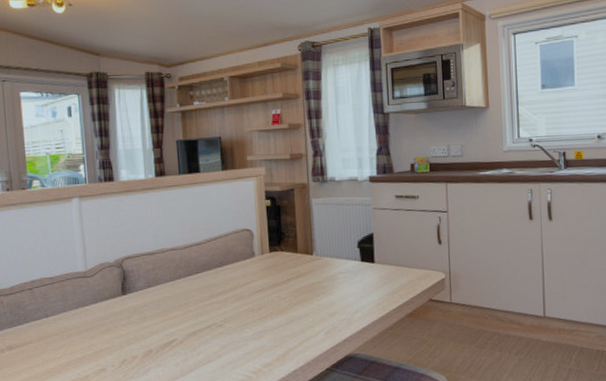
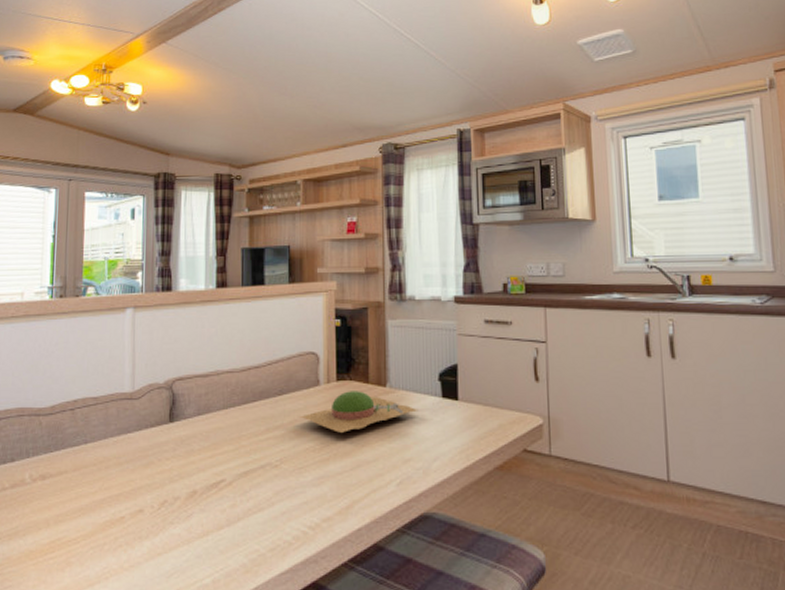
plant: none [238,259,341,295] -> present [299,391,418,433]

